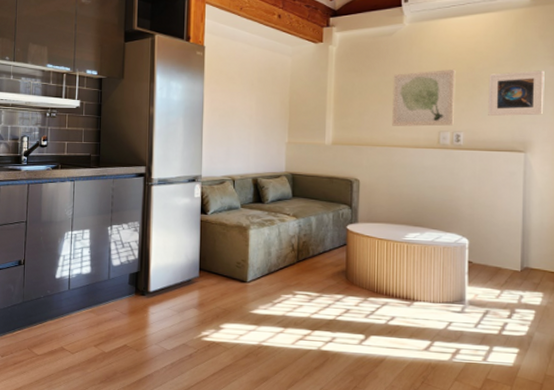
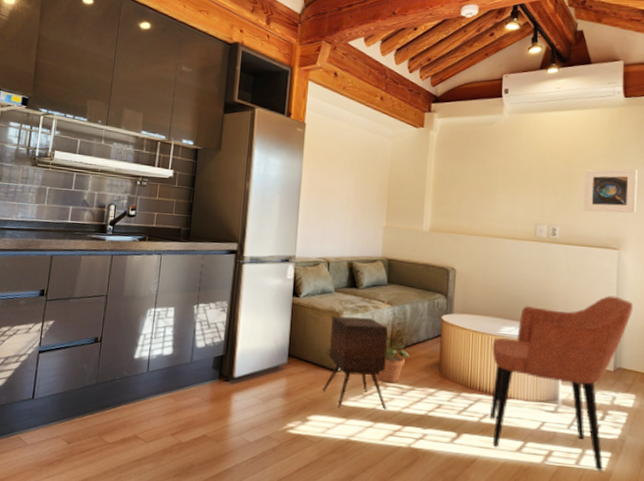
side table: none [234,230,296,316] -> present [323,315,389,410]
potted plant: none [284,246,319,291] -> present [376,336,413,383]
wall art: present [392,69,456,127] -> none [490,162,553,219]
armchair: none [396,198,540,366] -> present [489,295,633,471]

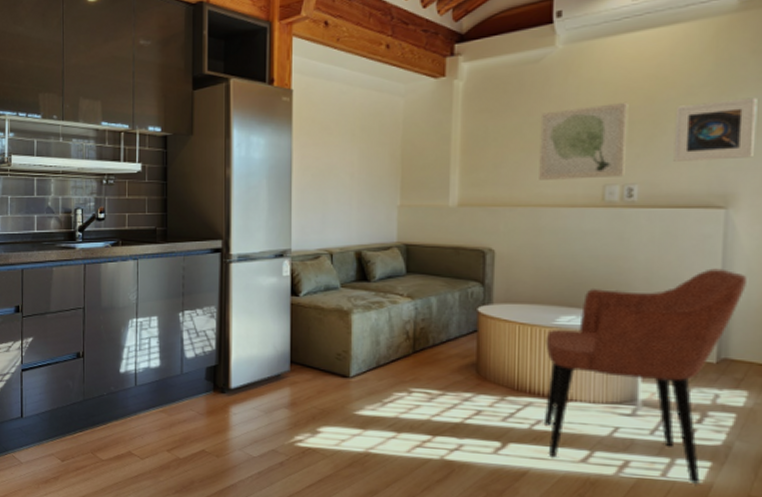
side table: present [323,315,389,410] -> none [334,314,412,418]
potted plant: present [376,336,413,383] -> none [397,333,442,388]
wall art: none [490,162,553,219] -> present [539,101,629,180]

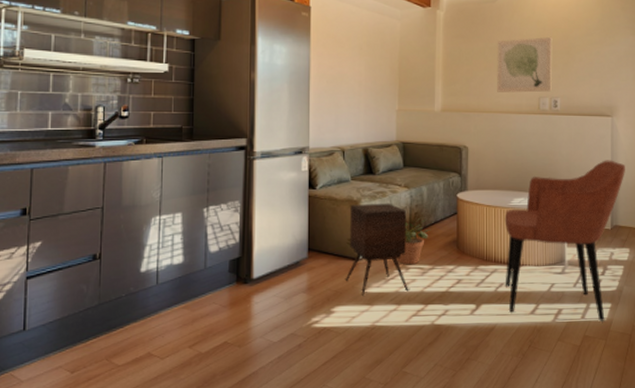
side table: none [334,314,412,418] -> present [346,203,409,296]
potted plant: none [397,333,442,388] -> present [397,217,431,265]
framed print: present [673,97,758,161] -> none [580,39,626,82]

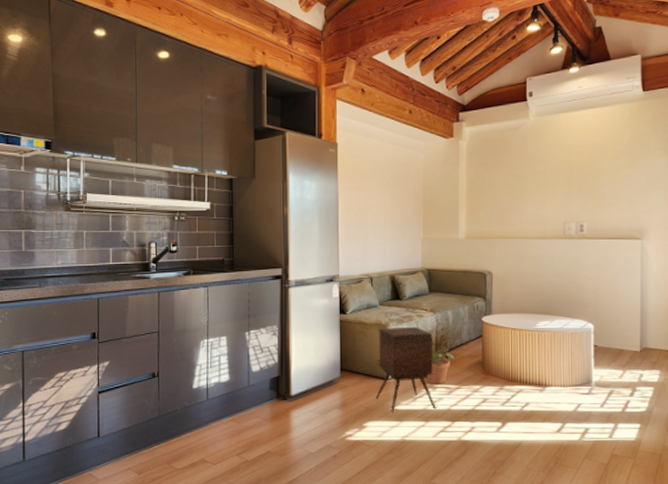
wall art: present [497,36,552,93] -> none [521,161,578,219]
armchair: present [504,160,625,321] -> none [530,283,656,441]

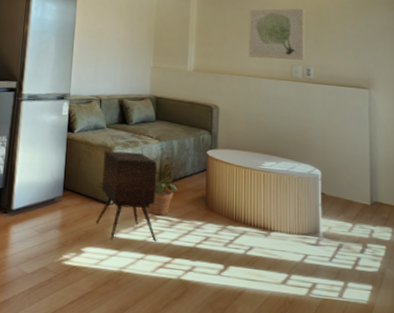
wall art: none [521,161,578,219] -> present [249,8,305,61]

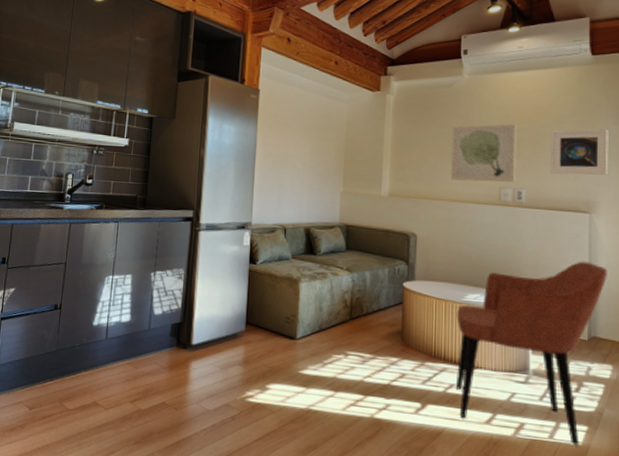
side table: present [97,150,157,242] -> none [282,282,348,379]
potted plant: present [146,170,180,216] -> none [336,303,374,352]
armchair: none [254,132,385,304] -> present [455,261,607,446]
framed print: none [334,14,384,55] -> present [551,129,609,175]

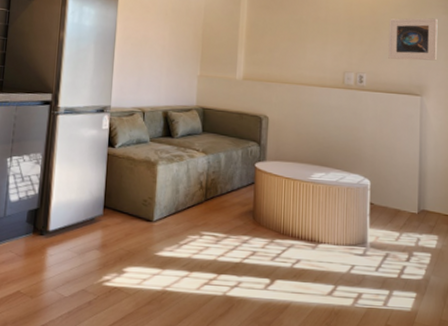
wall art: present [451,123,517,182] -> none [300,11,360,67]
armchair: present [455,261,607,446] -> none [301,140,435,311]

